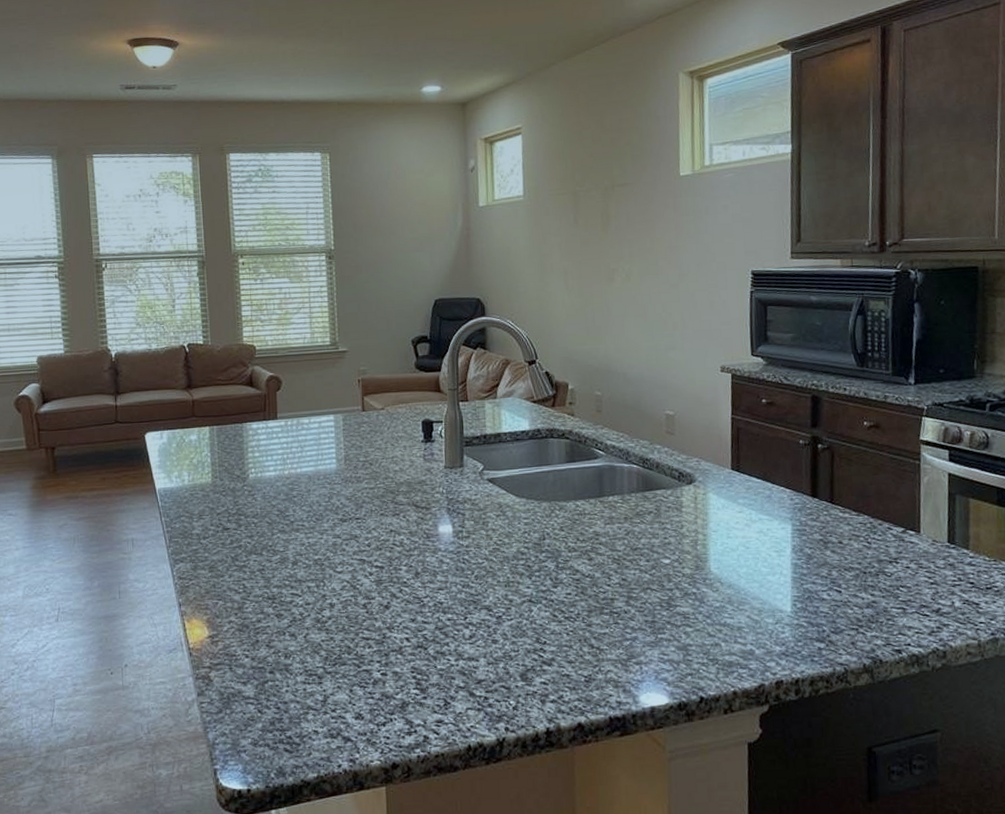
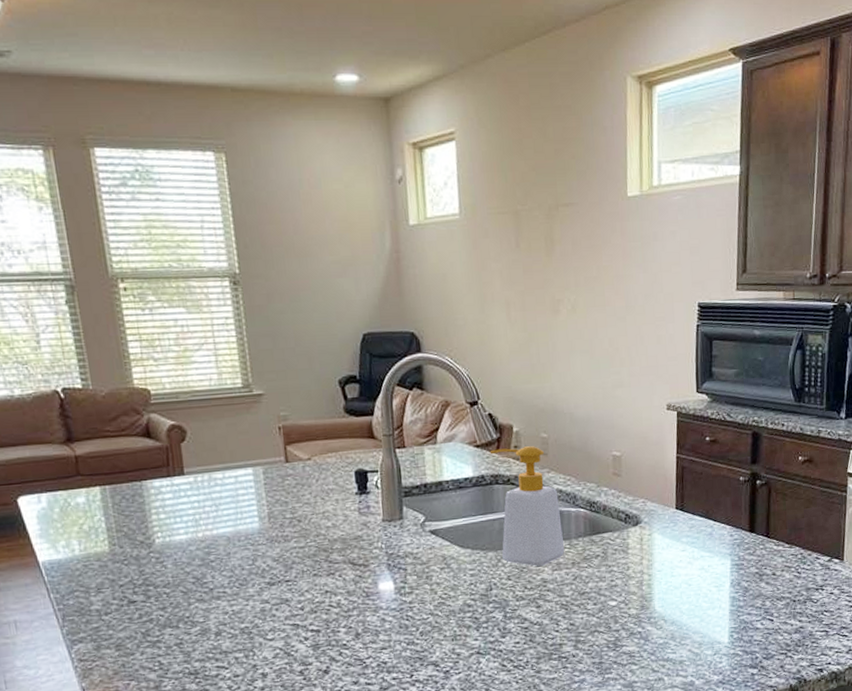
soap bottle: none [546,403,618,520] -> present [489,446,565,567]

